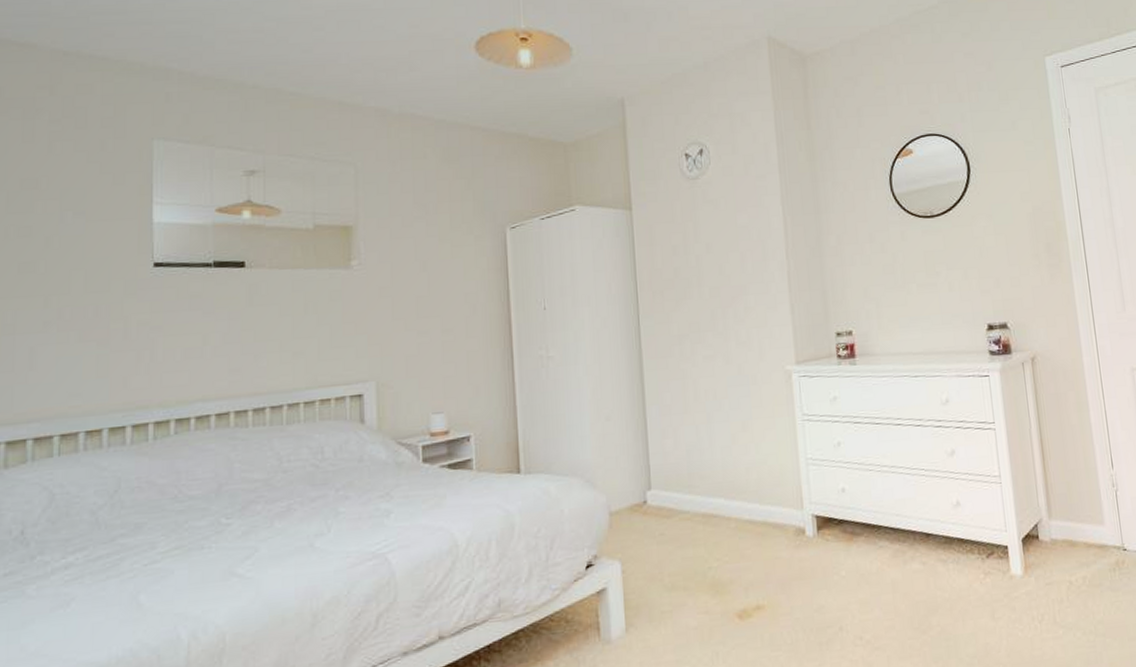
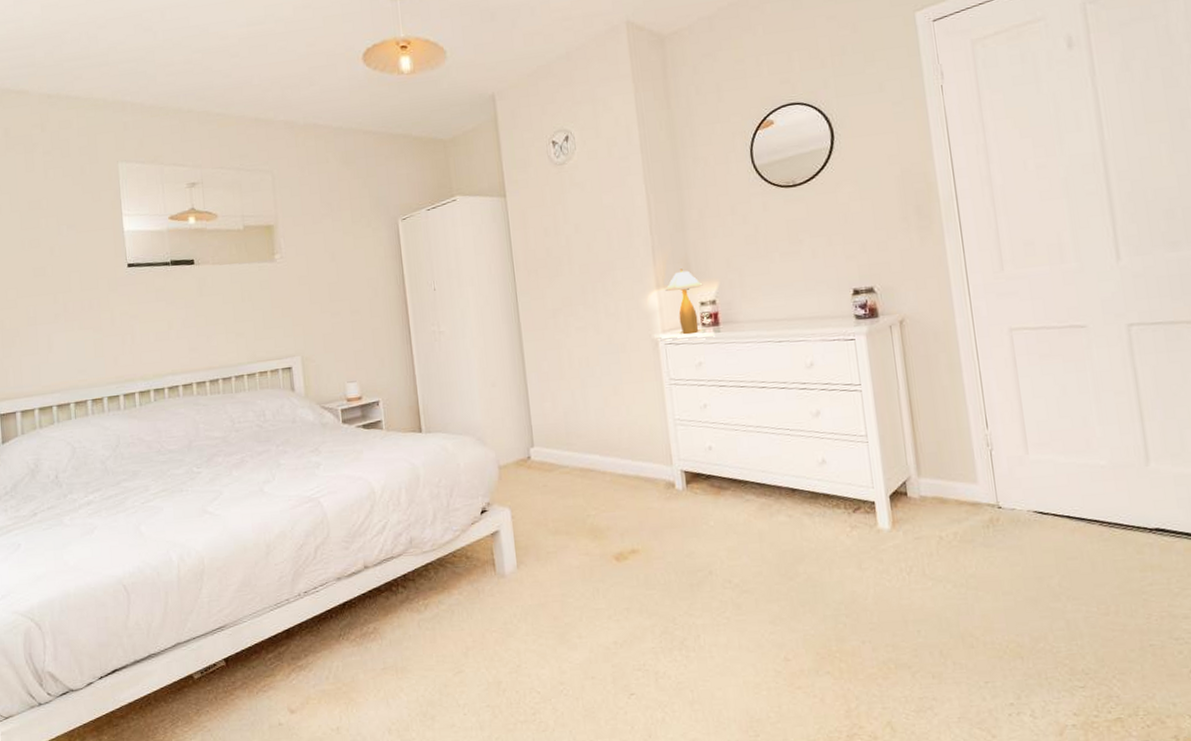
table lamp: none [800,296,840,367] -> present [665,268,703,335]

